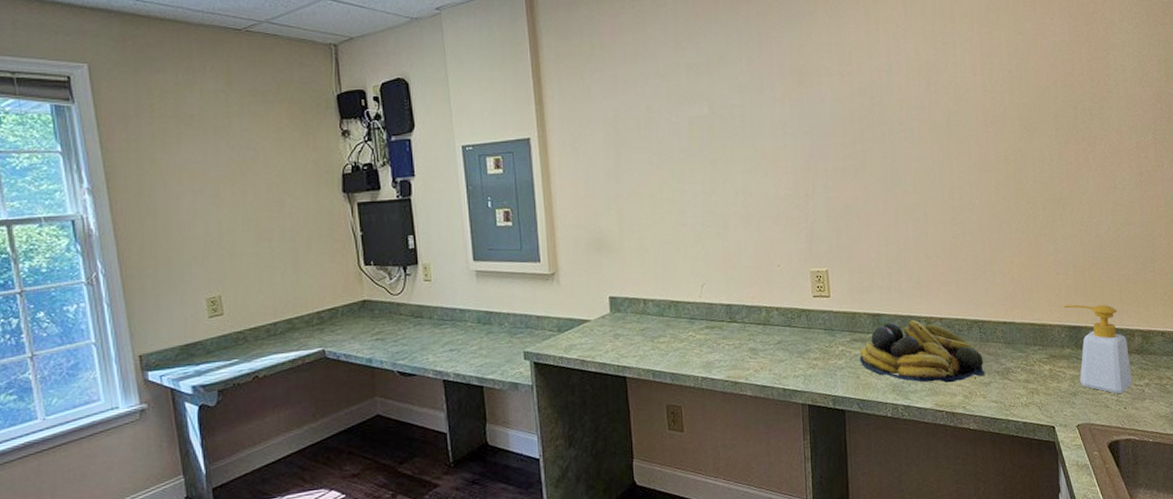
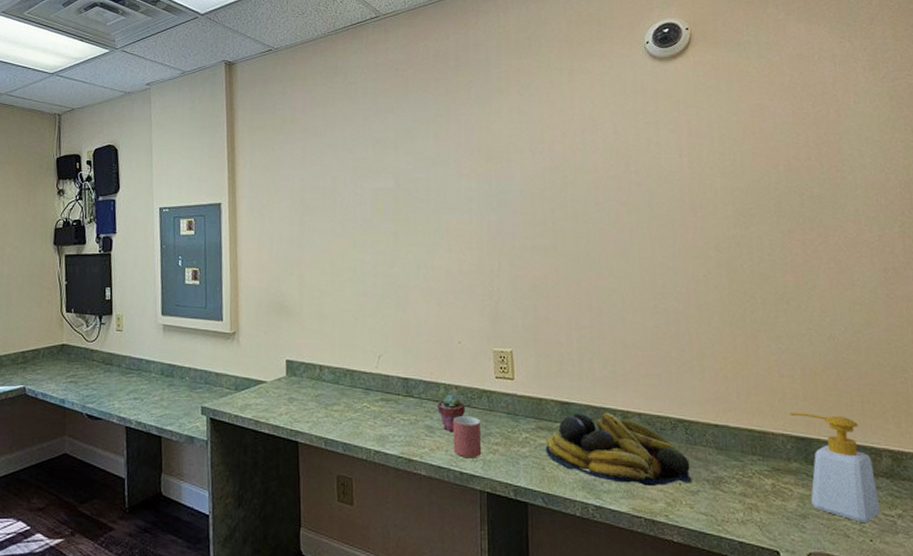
potted succulent: none [759,316,786,352] -> present [436,394,465,431]
mug: none [775,335,803,375] -> present [453,416,482,459]

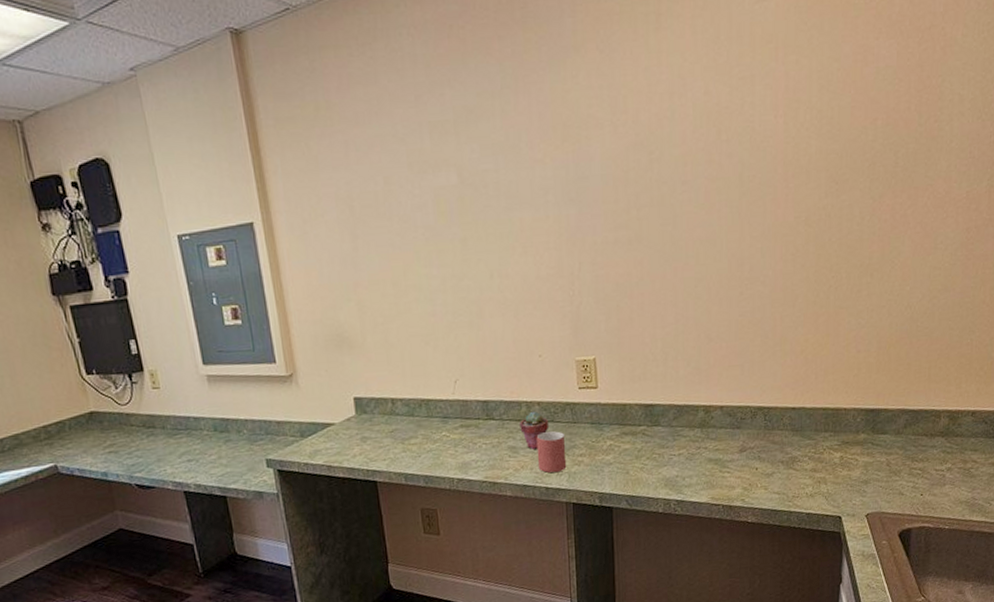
fruit bowl: present [545,412,693,487] -> none [629,409,769,476]
soap bottle: present [789,412,881,522] -> none [862,384,933,480]

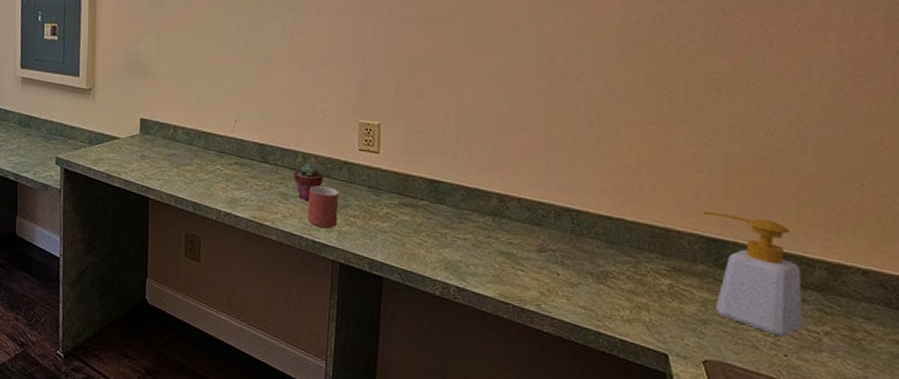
soap bottle: none [862,384,933,480] -> present [702,211,804,336]

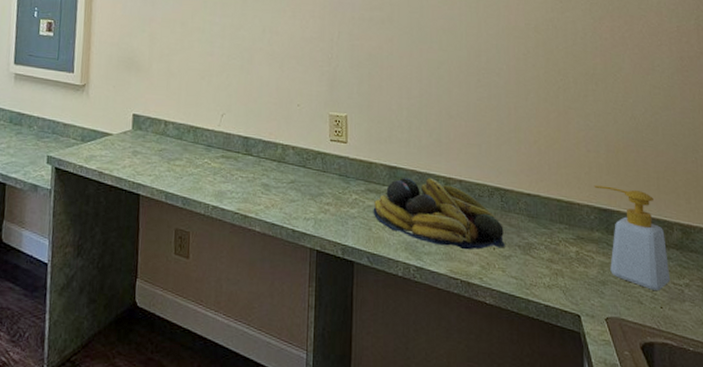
potted succulent: present [292,163,323,200] -> none [273,154,300,190]
mug: present [307,185,338,229] -> none [287,176,314,217]
fruit bowl: none [407,192,575,275] -> present [373,177,506,250]

